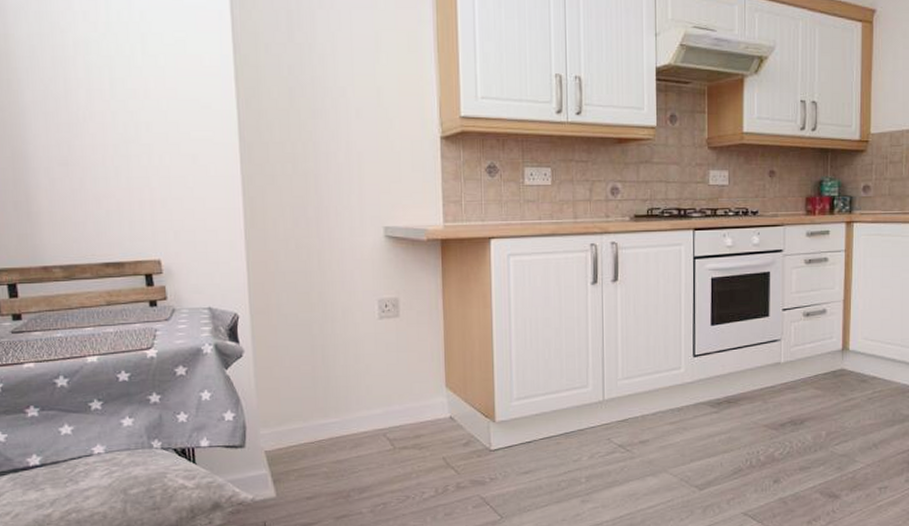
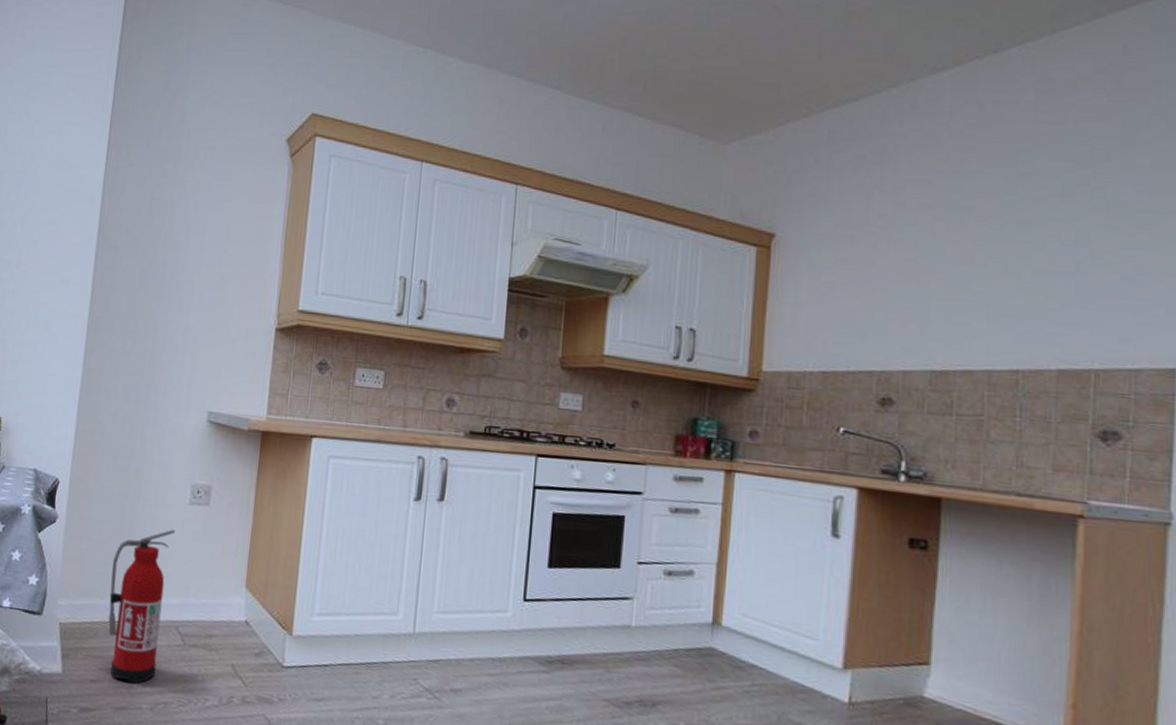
fire extinguisher: none [309,344,371,493] -> present [108,529,176,684]

